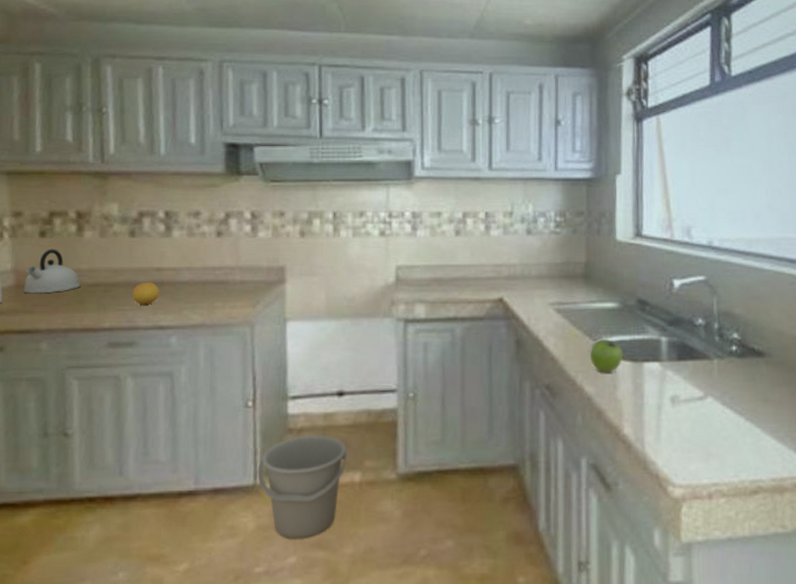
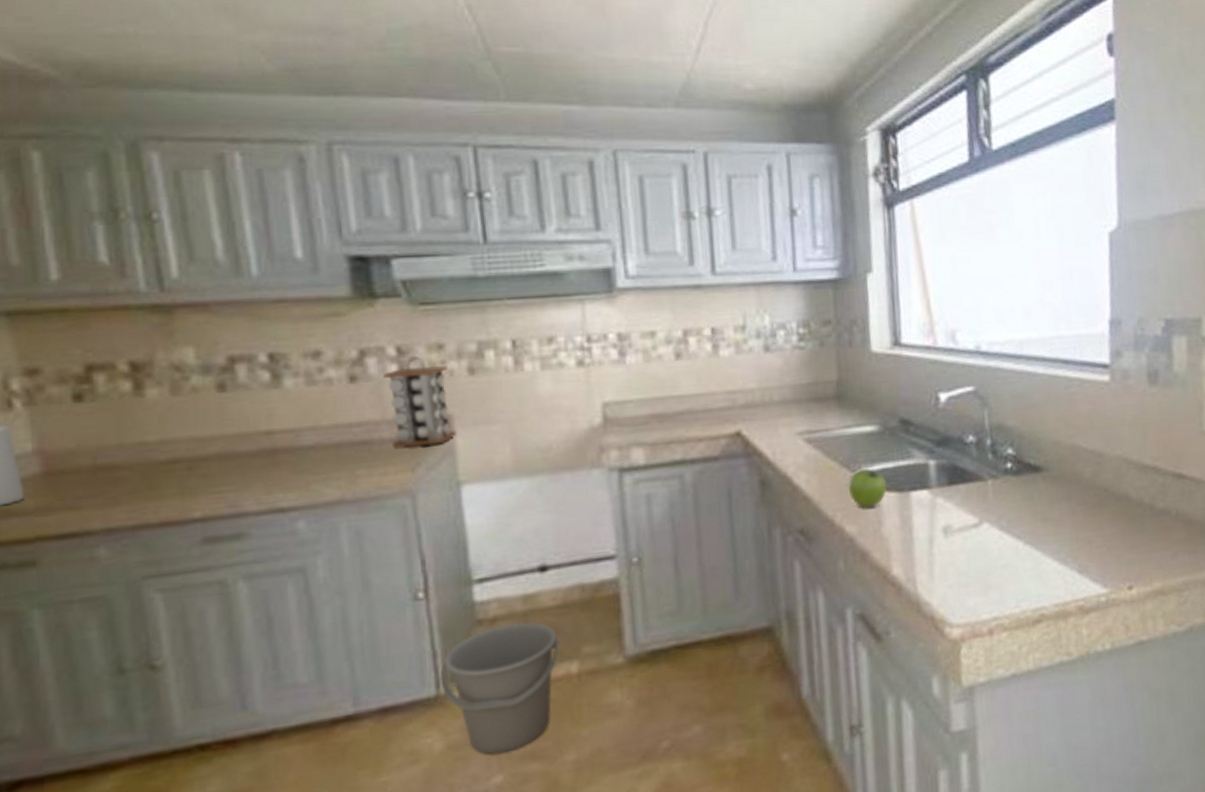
kettle: present [23,249,81,294] -> none [57,416,150,483]
fruit: present [132,281,159,305] -> none [231,450,273,483]
spice rack: none [240,220,287,290] -> present [383,356,456,448]

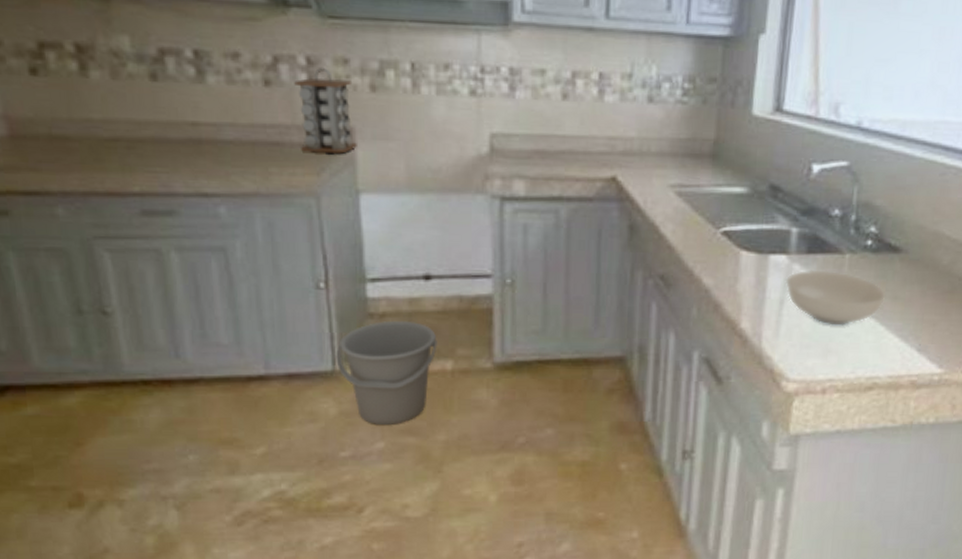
fruit: present [849,467,888,508] -> none [711,226,749,263]
bowl: none [930,500,1036,558] -> present [785,269,886,326]

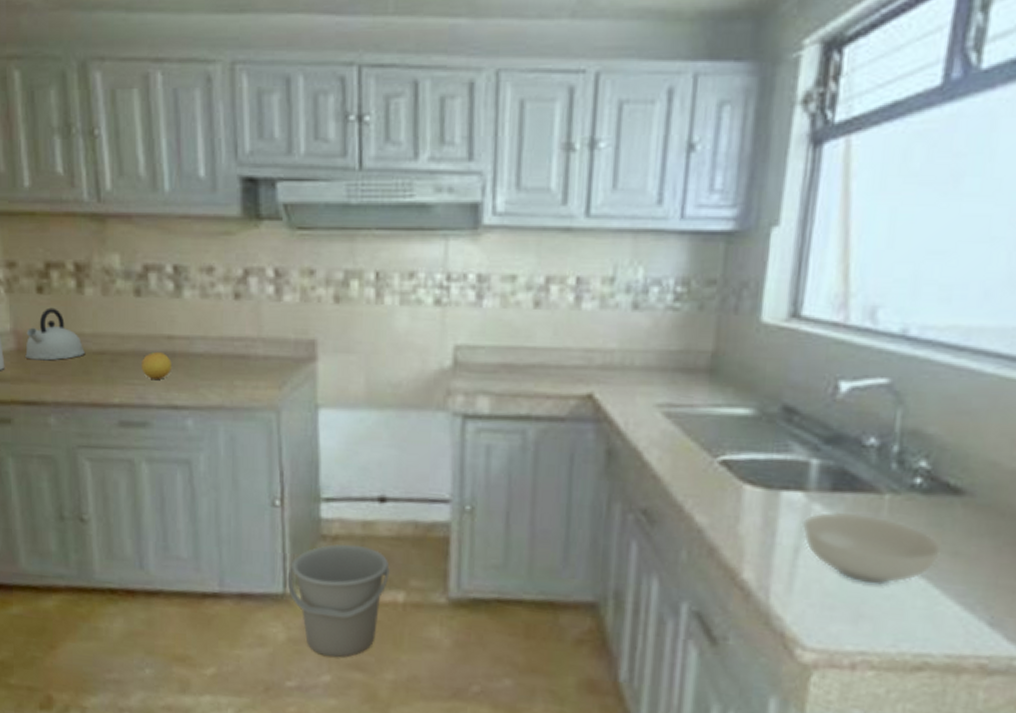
kettle: none [20,91,96,148] -> present [25,307,86,361]
fruit: none [163,138,198,167] -> present [142,351,171,379]
spice rack: present [294,68,357,154] -> none [262,280,319,368]

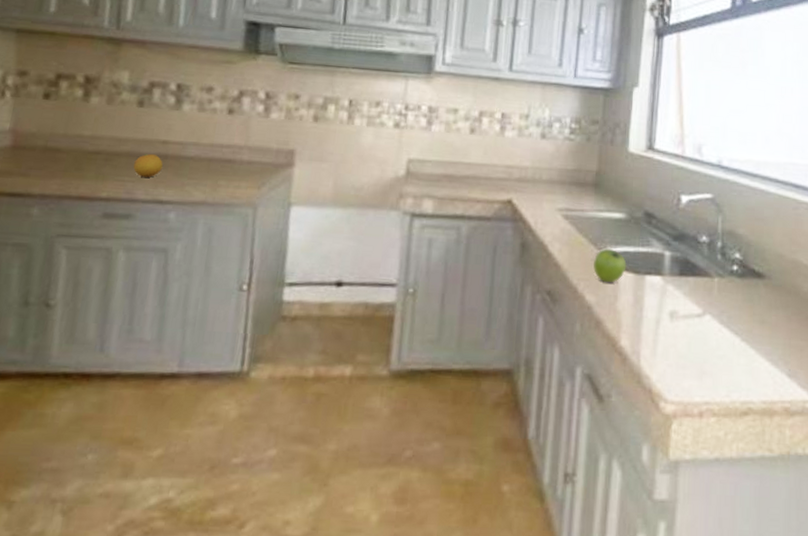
kettle: present [25,307,86,361] -> none [19,111,82,158]
bucket: present [287,544,390,657] -> none [244,324,340,431]
fruit: none [706,455,754,499] -> present [593,248,627,282]
bowl: present [801,511,942,585] -> none [660,291,754,348]

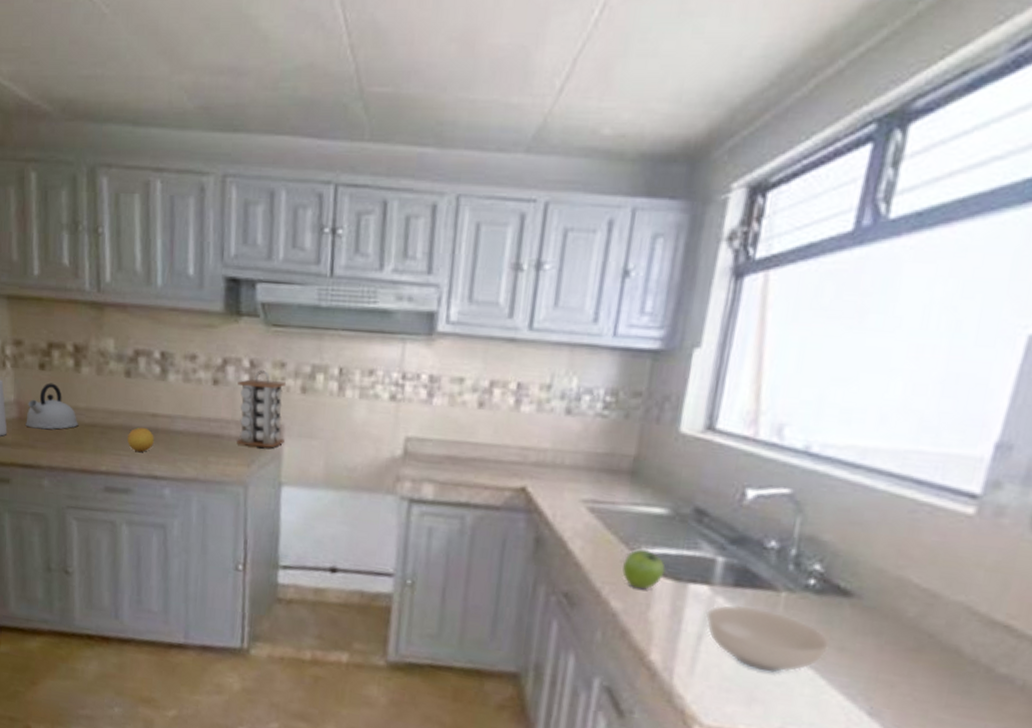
kettle: none [19,111,82,158] -> present [25,382,79,430]
spice rack: none [248,101,300,171] -> present [237,370,287,448]
bowl: none [660,291,754,348] -> present [705,605,830,673]

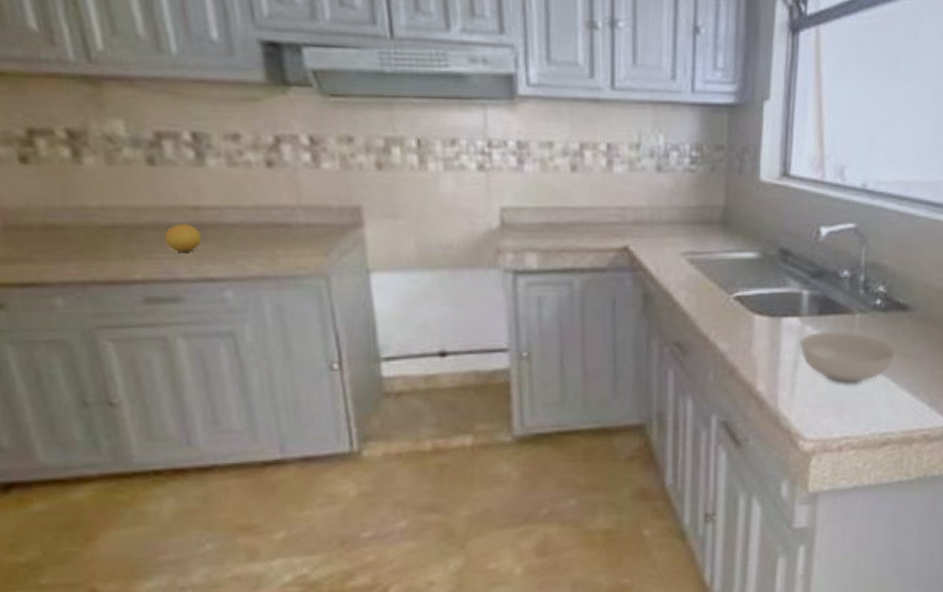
kettle: present [25,382,79,430] -> none [11,179,94,238]
spice rack: present [237,370,287,448] -> none [298,147,365,234]
fruit: present [622,549,666,589] -> none [725,291,761,328]

